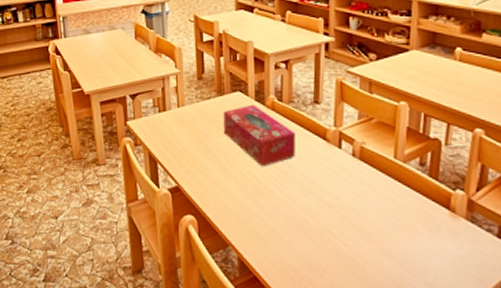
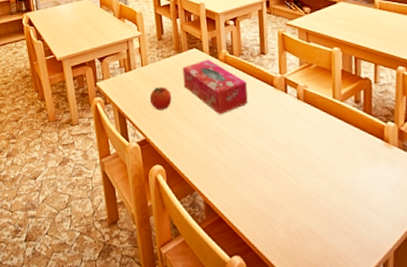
fruit: none [184,131,209,157] -> present [149,86,172,110]

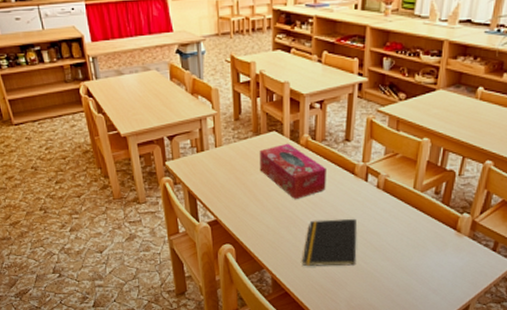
fruit: present [149,86,172,110] -> none [222,169,246,193]
notepad: none [233,132,289,186] -> present [303,218,357,266]

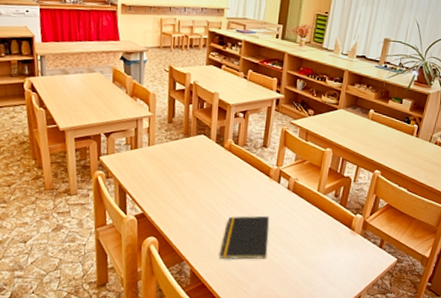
tissue box: present [259,143,326,200] -> none [187,146,246,197]

